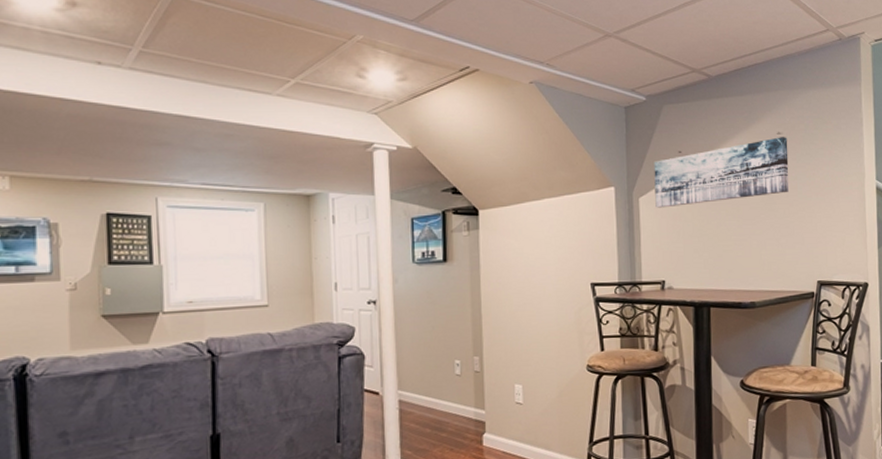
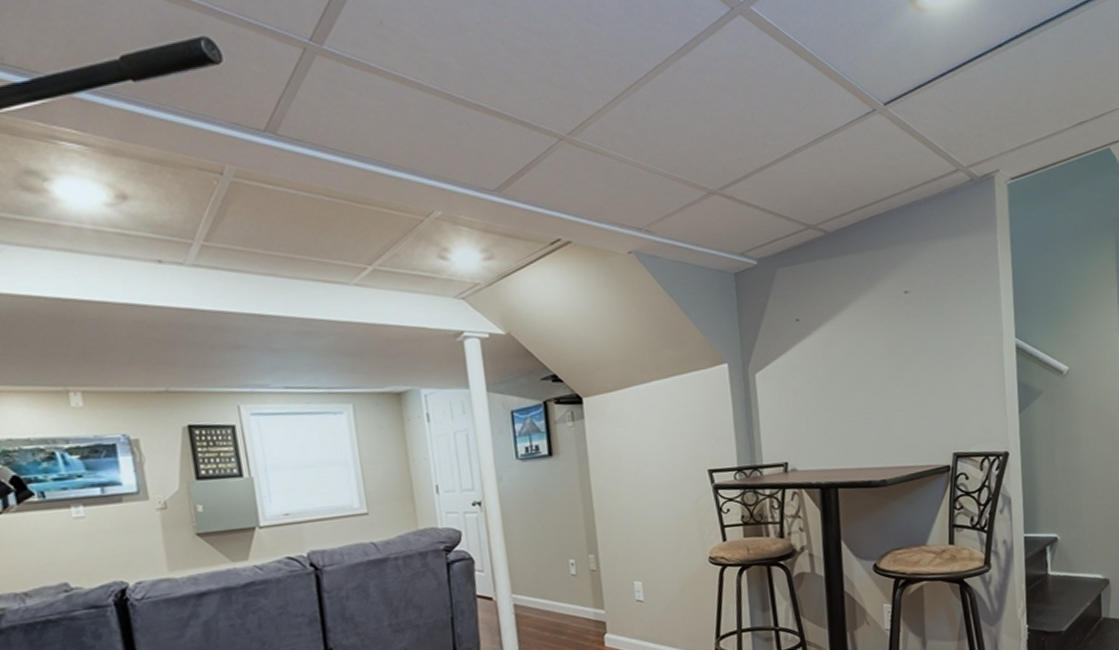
wall art: present [654,137,790,208] -> none [769,296,920,384]

